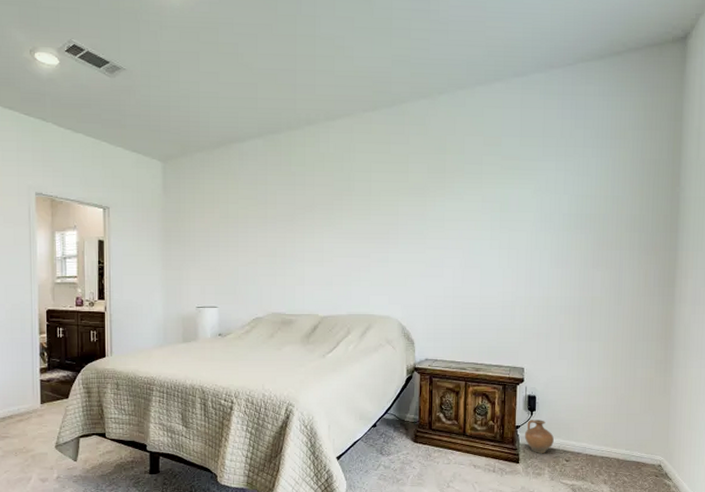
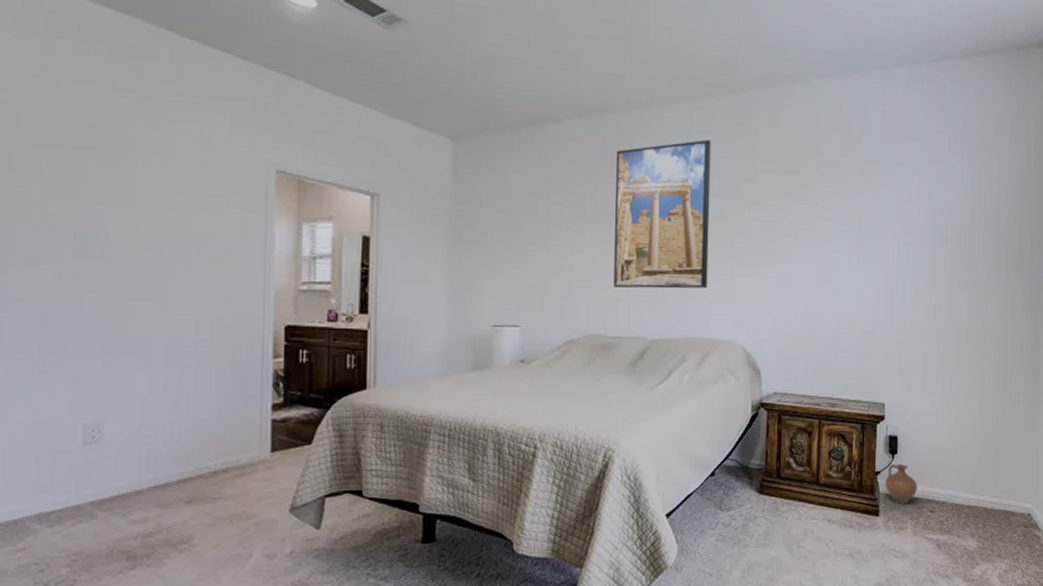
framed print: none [290,148,369,274] -> present [614,139,711,289]

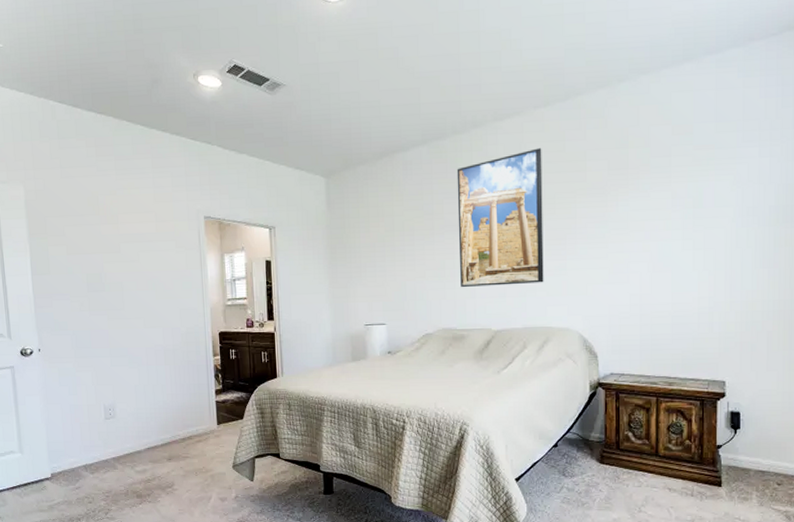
ceramic jug: present [885,464,917,504] -> none [727,438,762,476]

